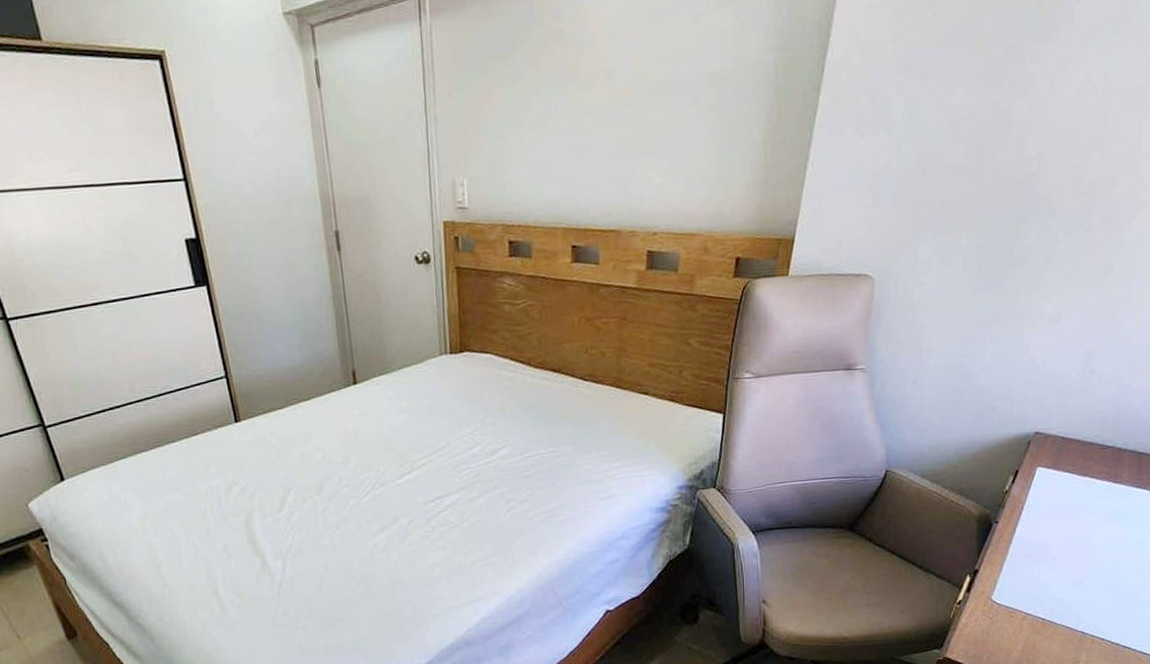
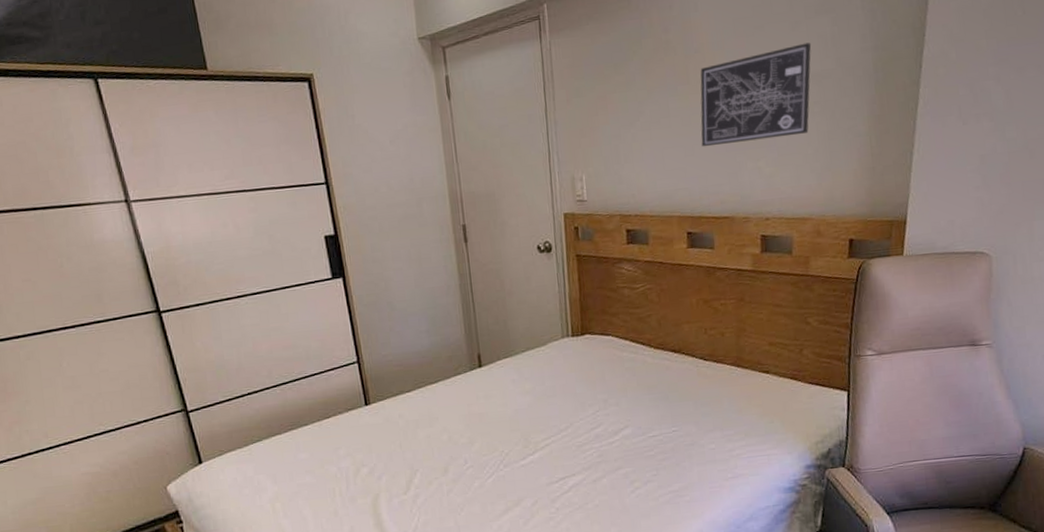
wall art: none [590,38,712,153] -> present [700,42,812,147]

